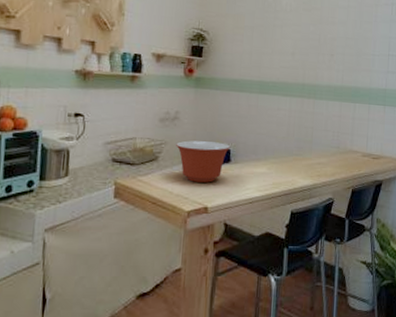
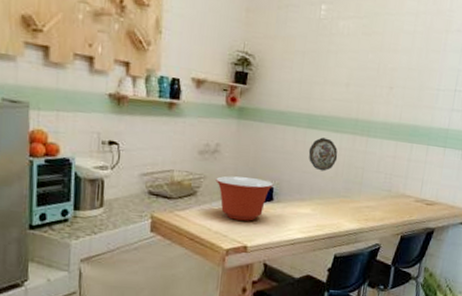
decorative plate: none [261,101,289,132] -> present [308,137,338,172]

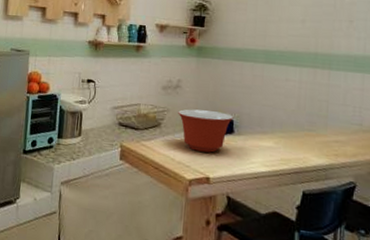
decorative plate: present [308,137,338,172] -> none [267,71,299,105]

